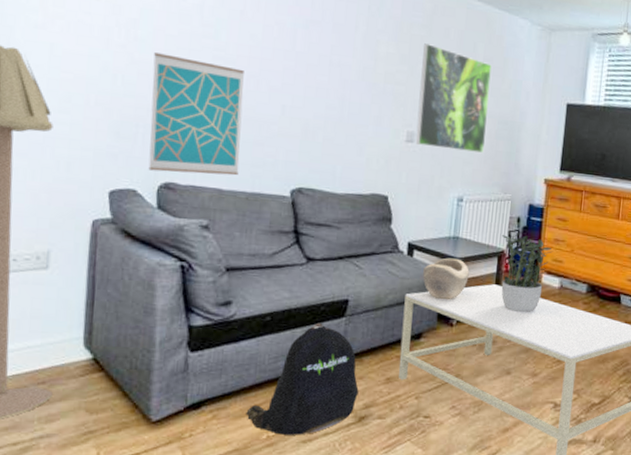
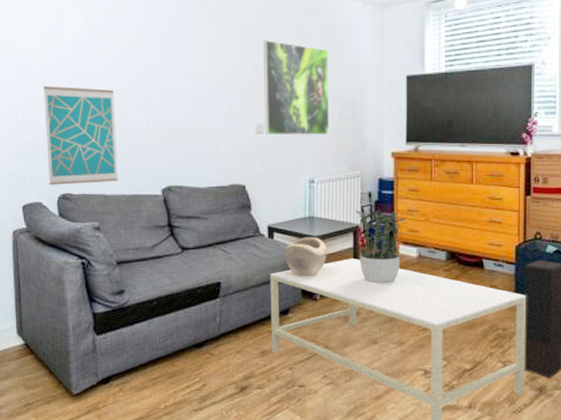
backpack: present [246,322,359,435] -> none [146,304,238,405]

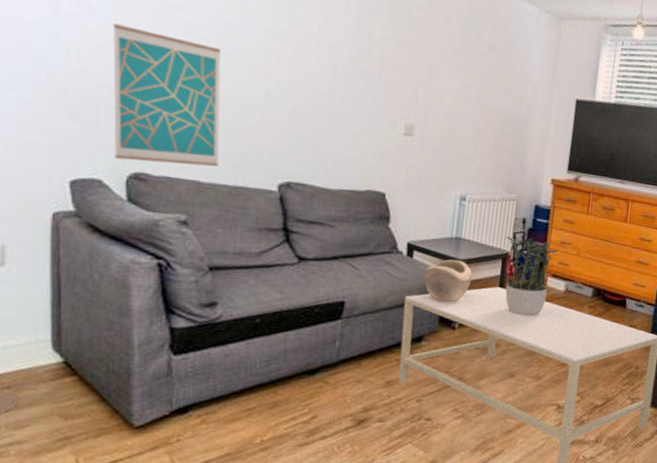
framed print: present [263,40,330,136] -> none [414,27,497,150]

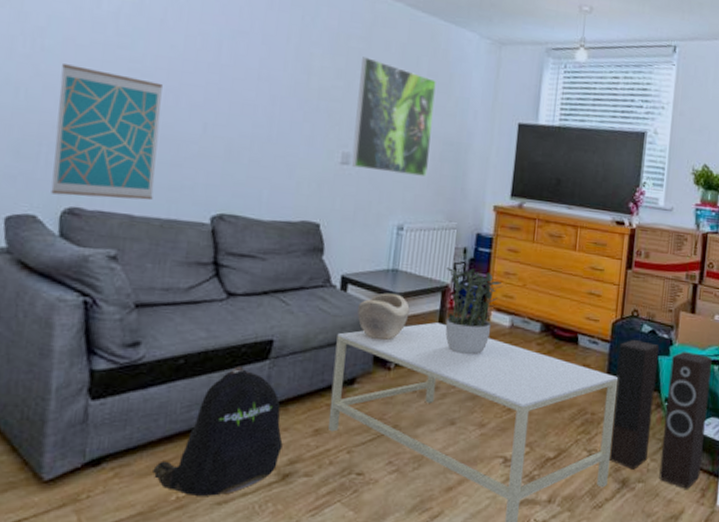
backpack: none [237,325,357,439] -> present [153,366,283,496]
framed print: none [414,27,497,150] -> present [351,57,436,177]

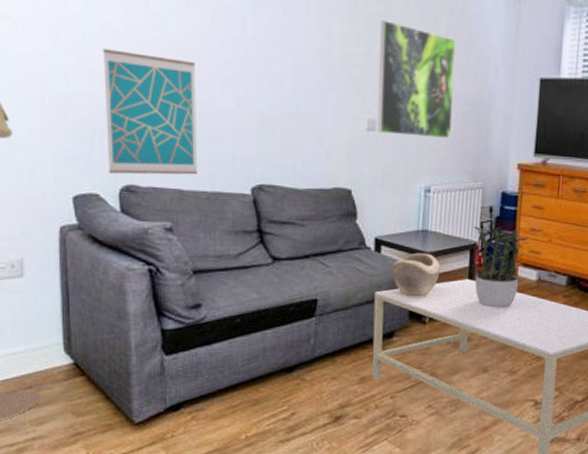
backpack: present [153,366,283,496] -> none [224,323,333,435]

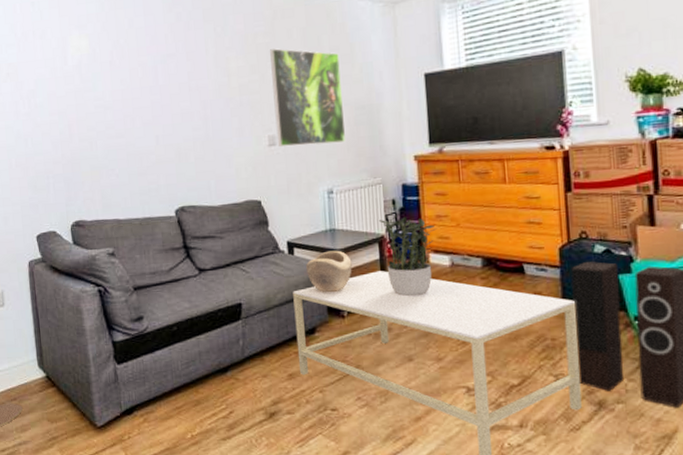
wall art: present [103,49,198,175] -> none [51,112,130,213]

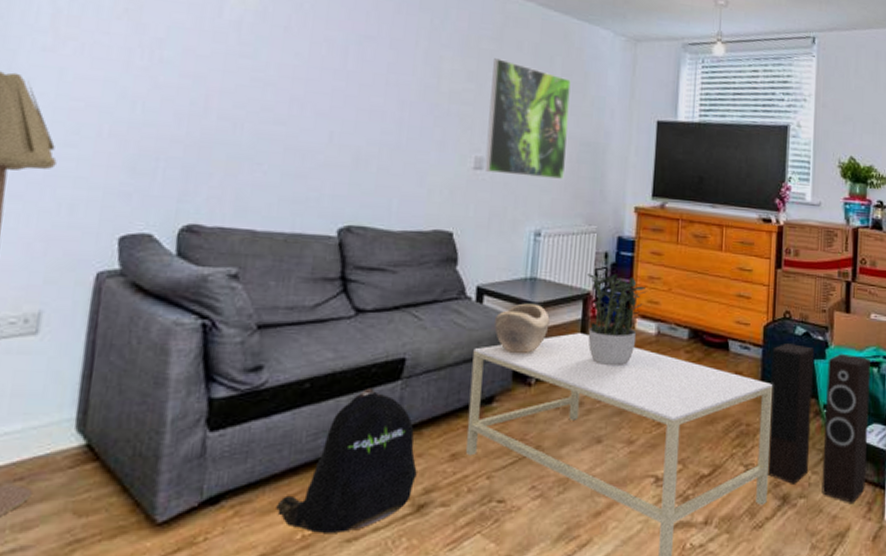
backpack: none [170,327,265,434] -> present [276,388,417,533]

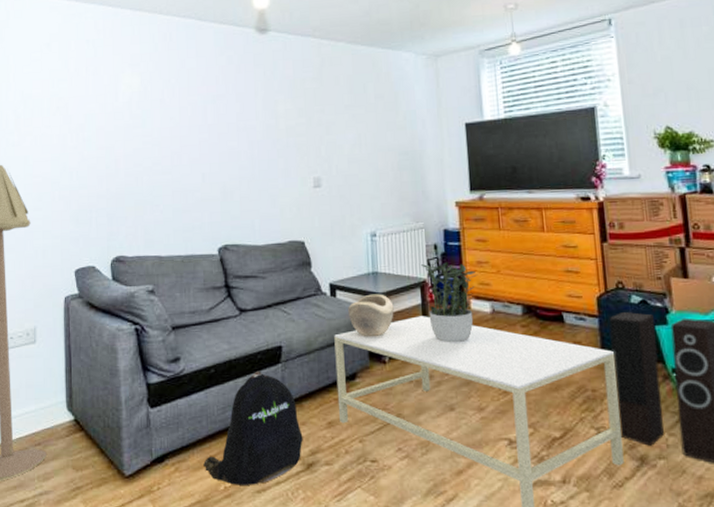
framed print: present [484,58,571,179] -> none [317,94,390,189]

